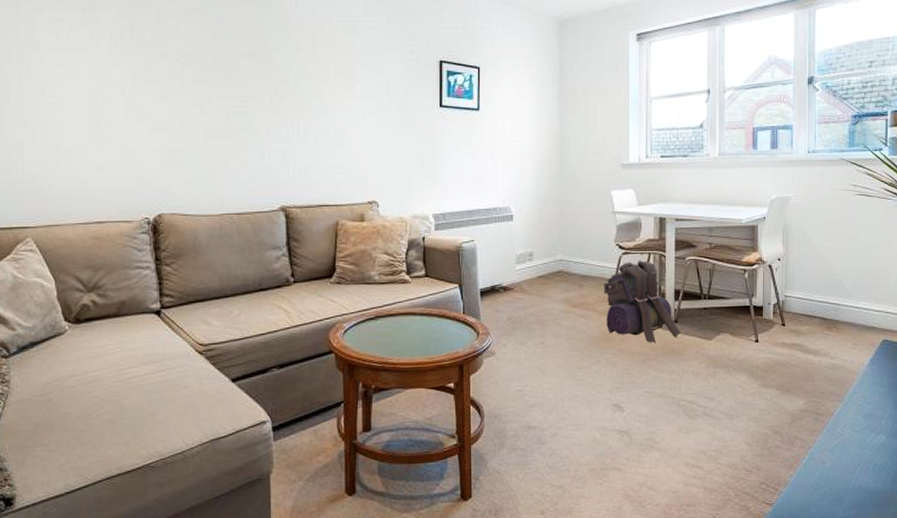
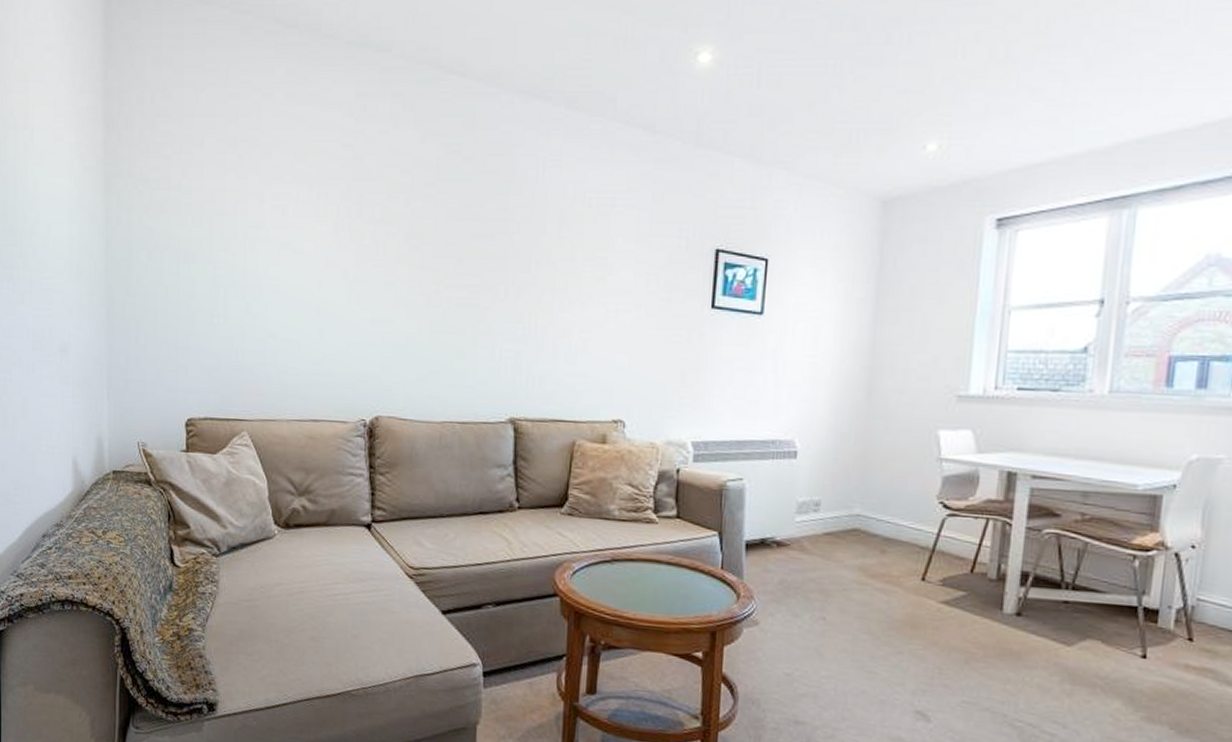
backpack: present [604,260,681,344] -> none [915,526,1025,640]

